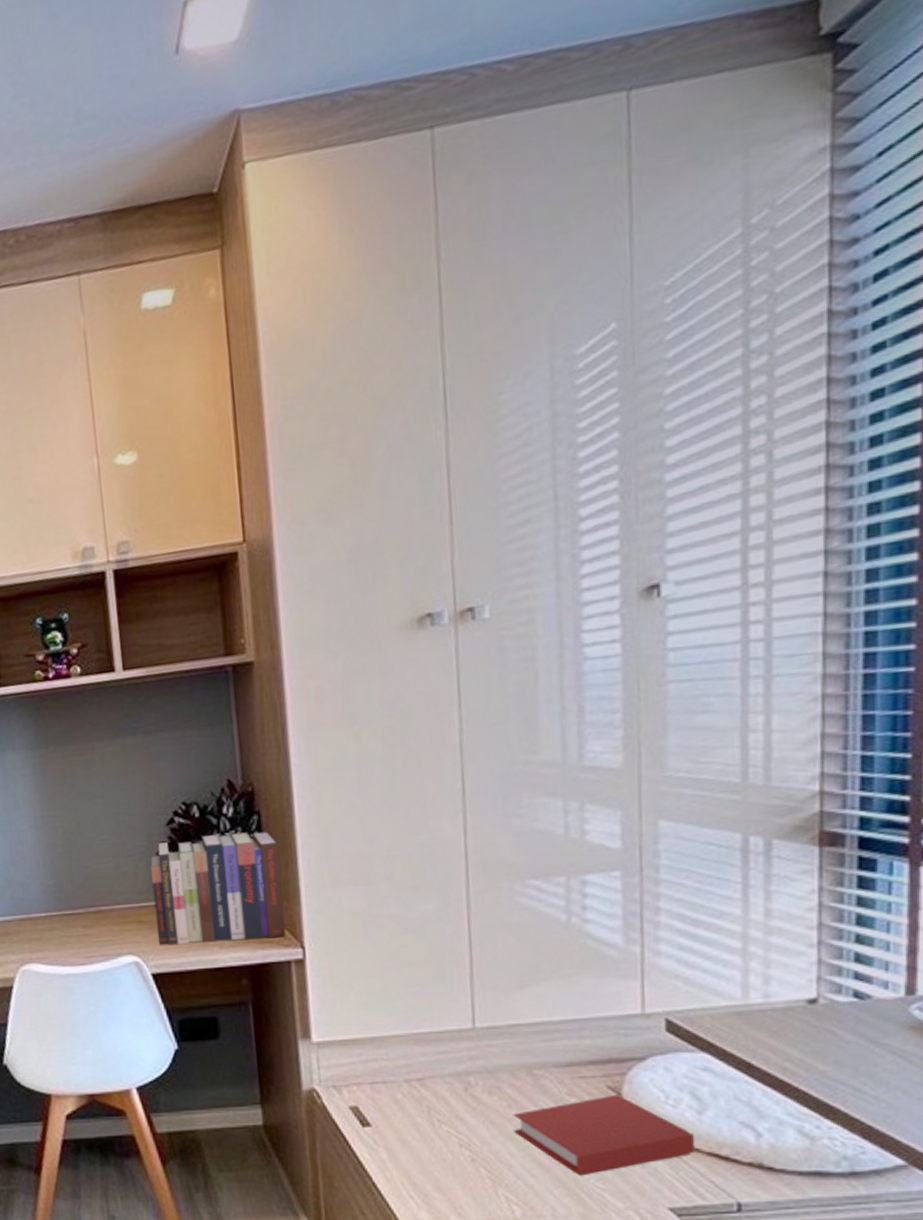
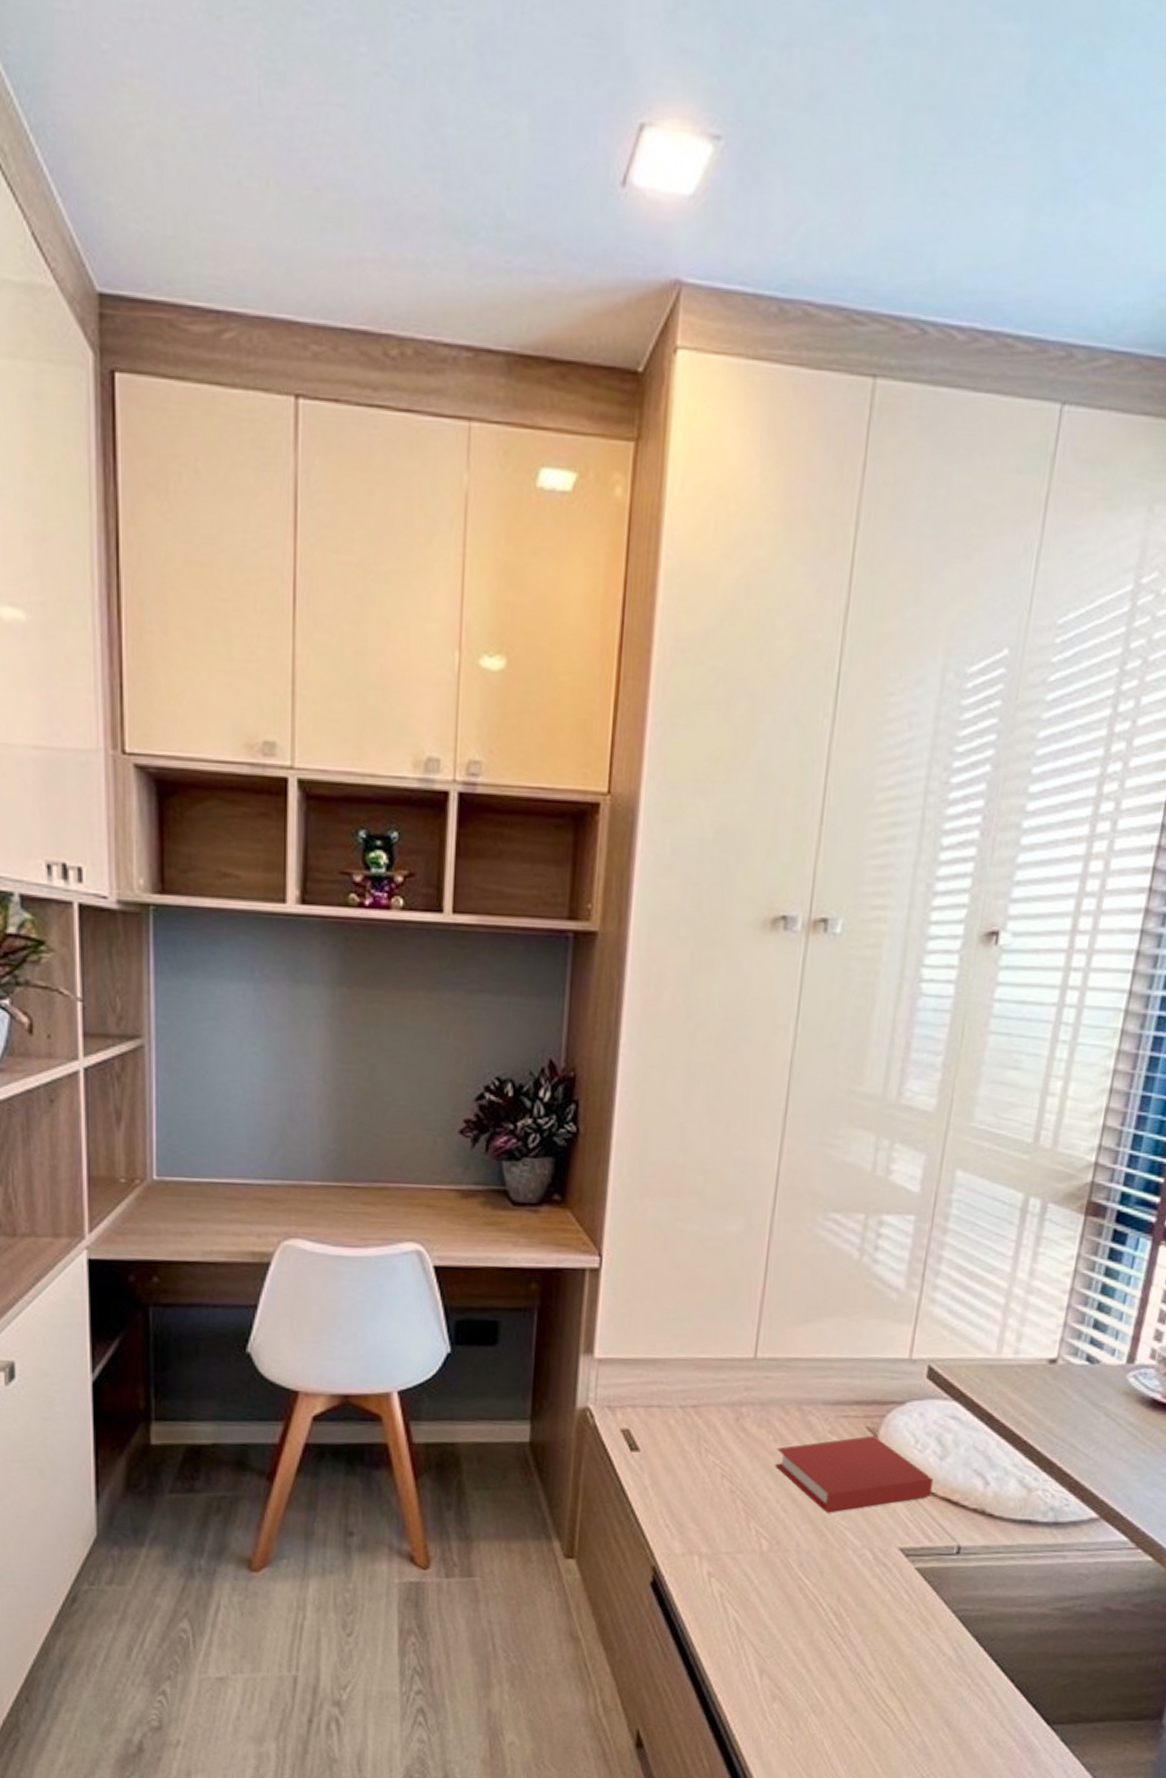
books: present [150,831,286,946] -> none [446,1118,592,1243]

